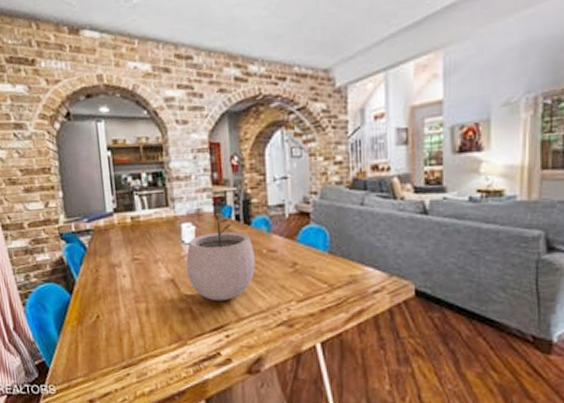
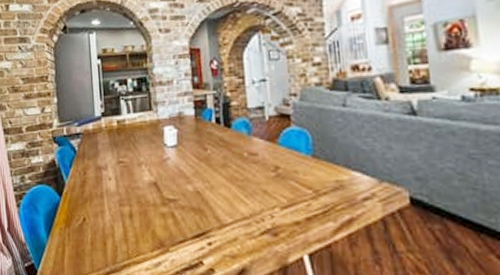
plant pot: present [186,214,255,301] -> none [168,117,237,206]

